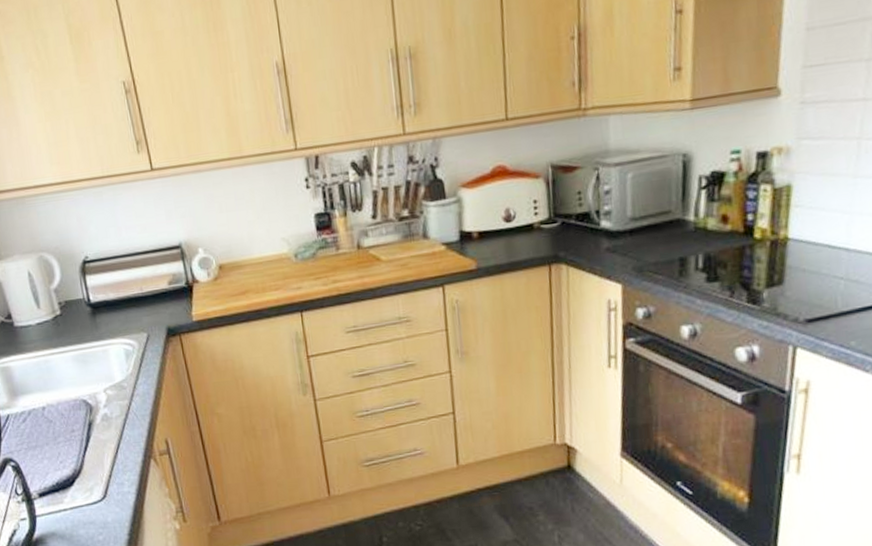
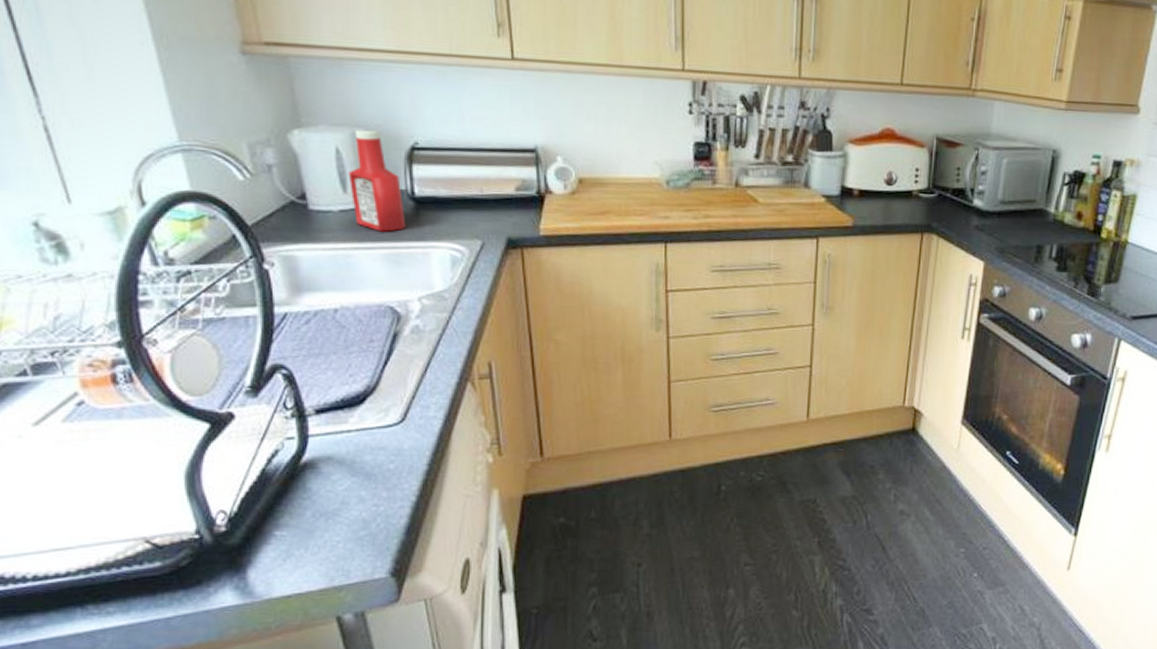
ketchup bottle: none [39,251,87,337] -> present [348,129,406,232]

